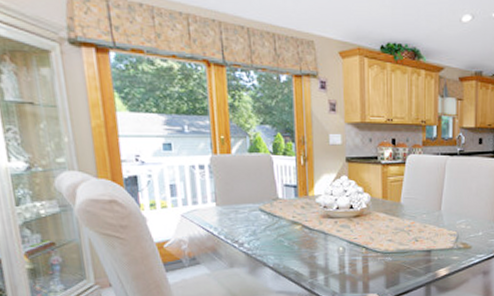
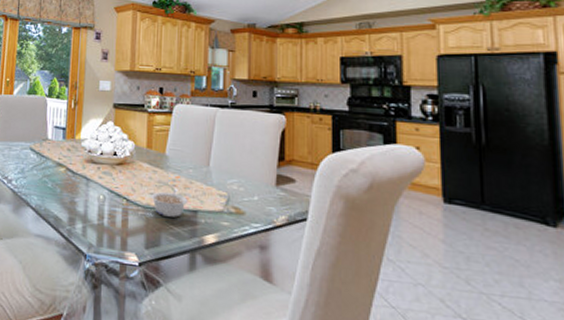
legume: none [388,233,423,259] -> present [151,188,188,218]

